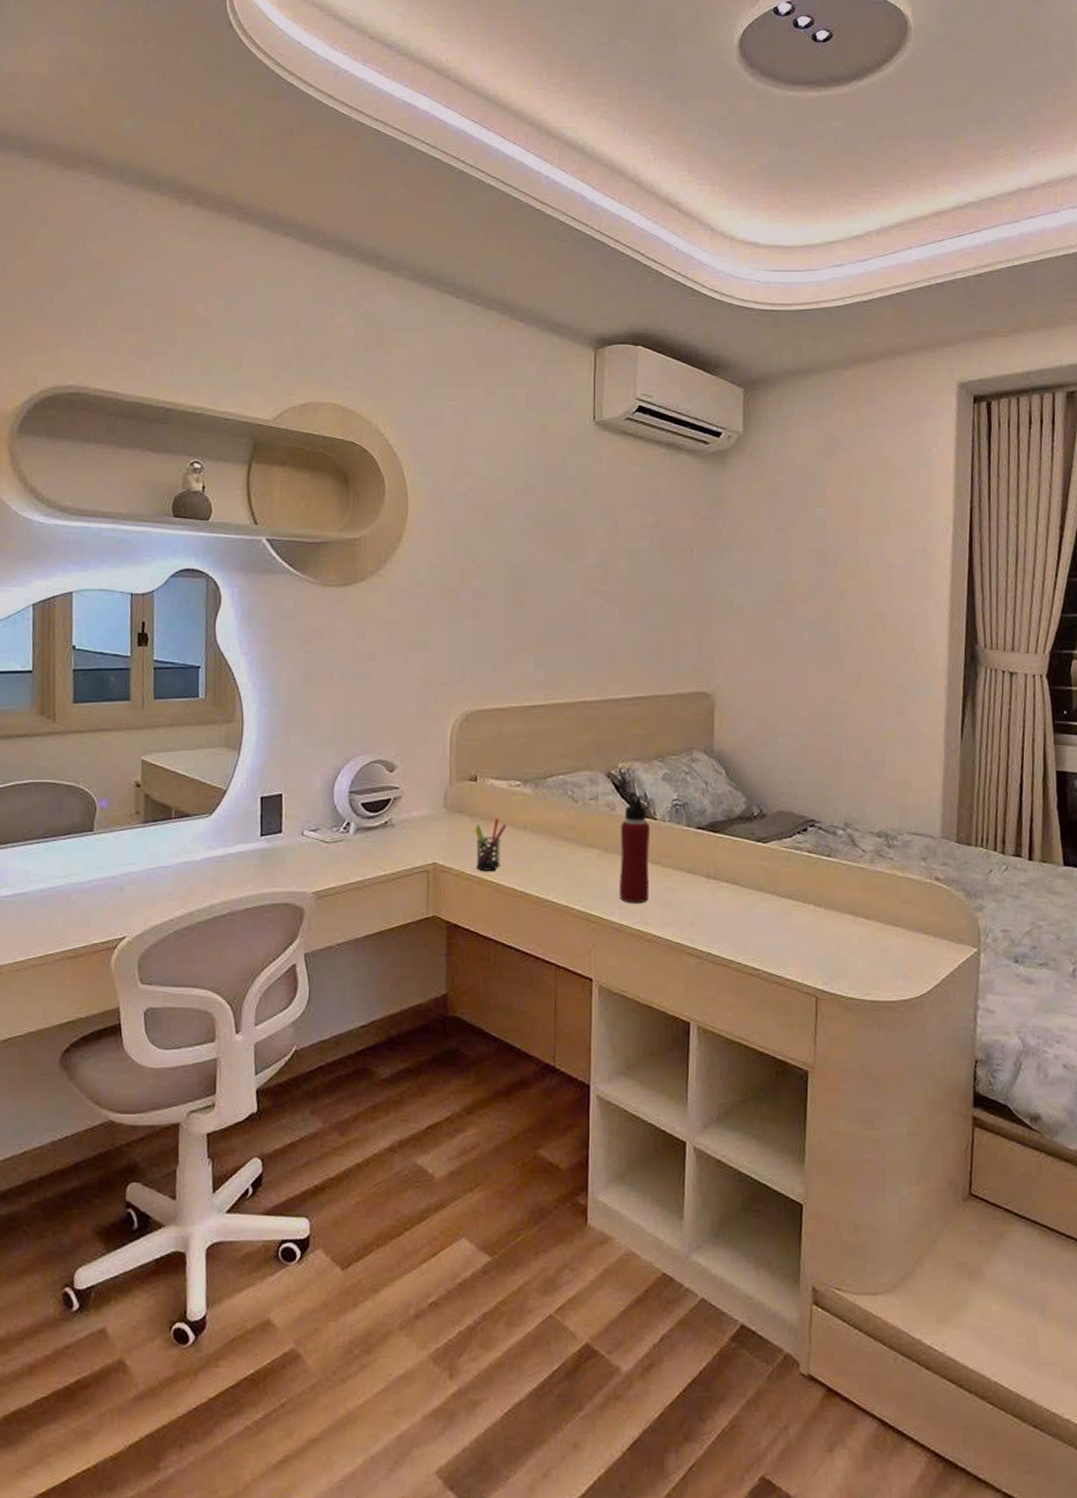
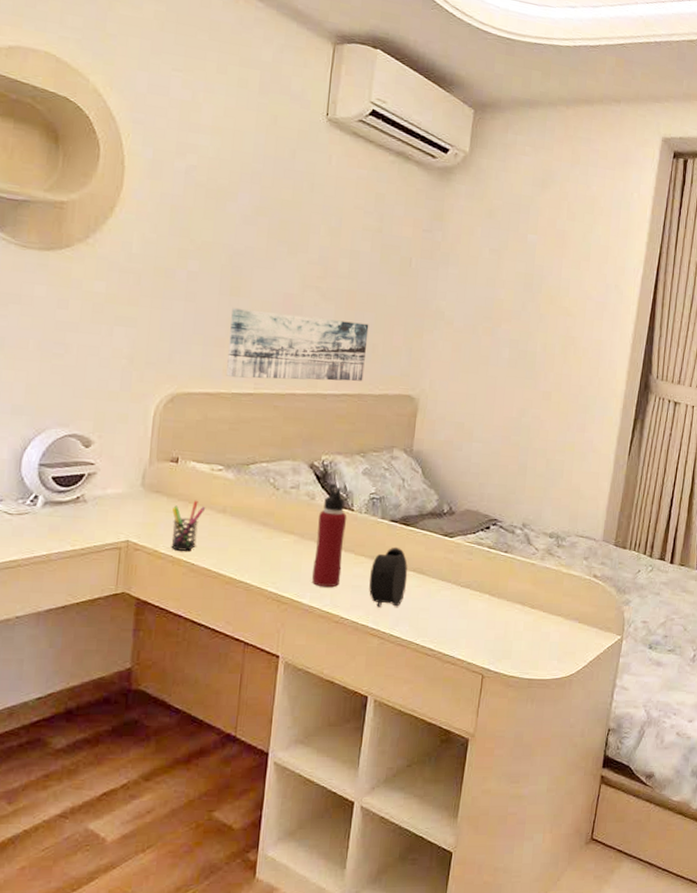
wall art: none [517,620,655,691] -> present [226,307,369,382]
alarm clock: none [679,856,721,923] -> present [369,547,408,607]

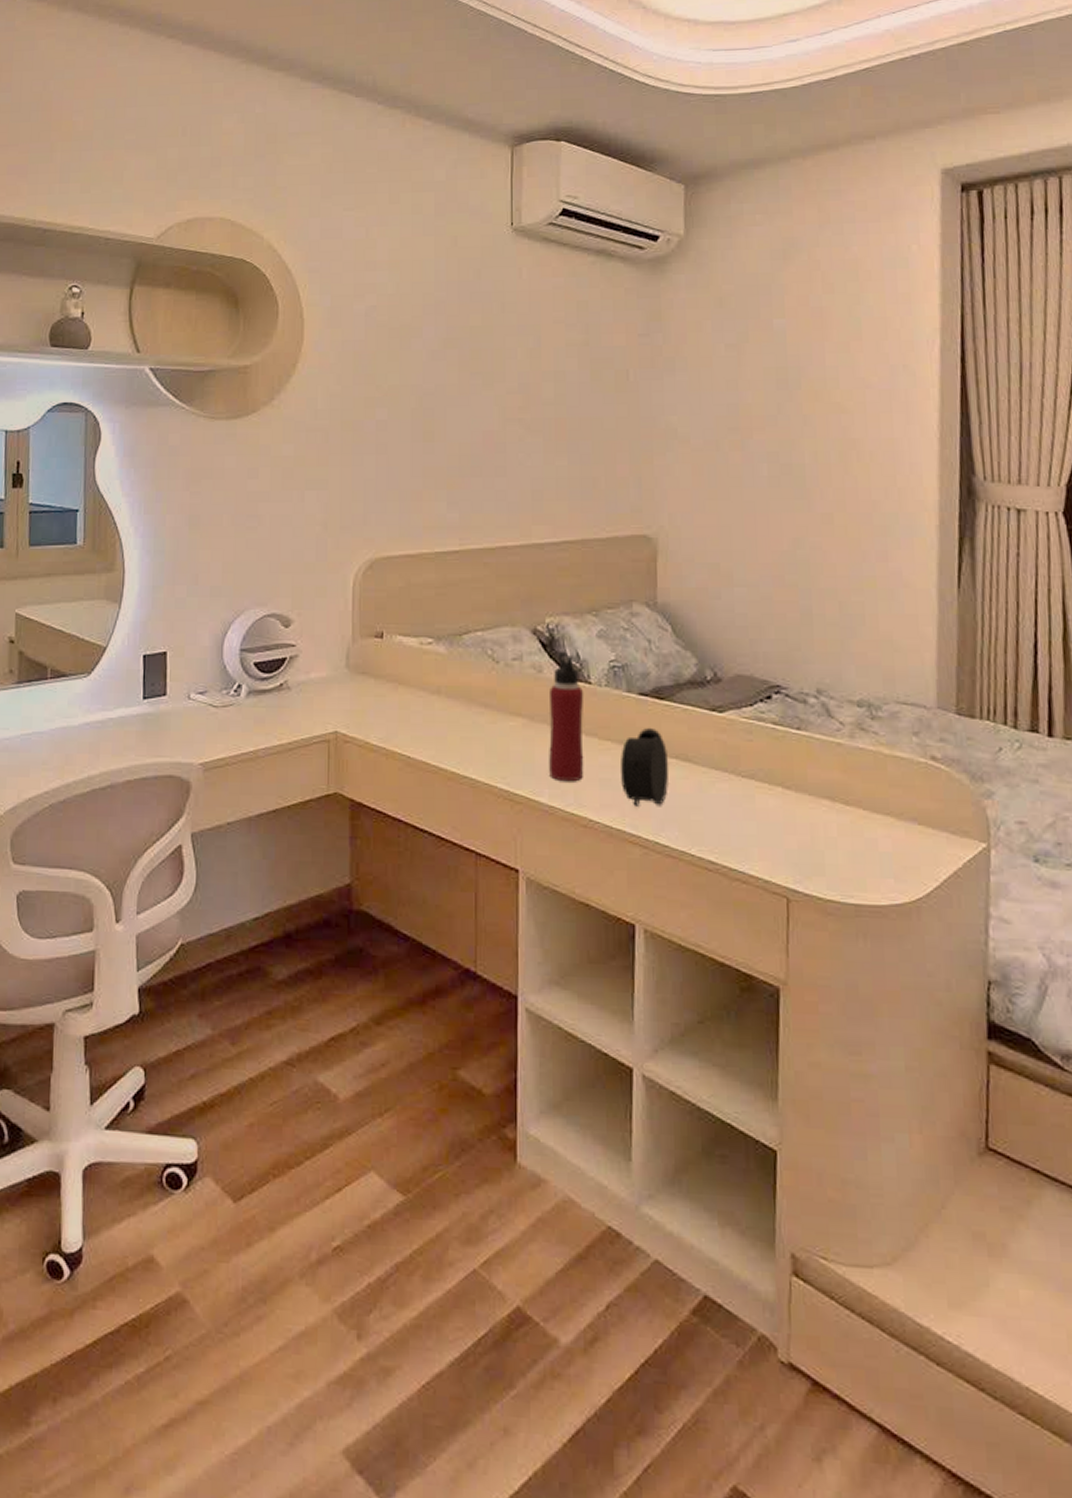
pen holder: present [171,500,206,551] -> none [381,680,418,742]
wall art: present [226,307,369,382] -> none [427,454,586,535]

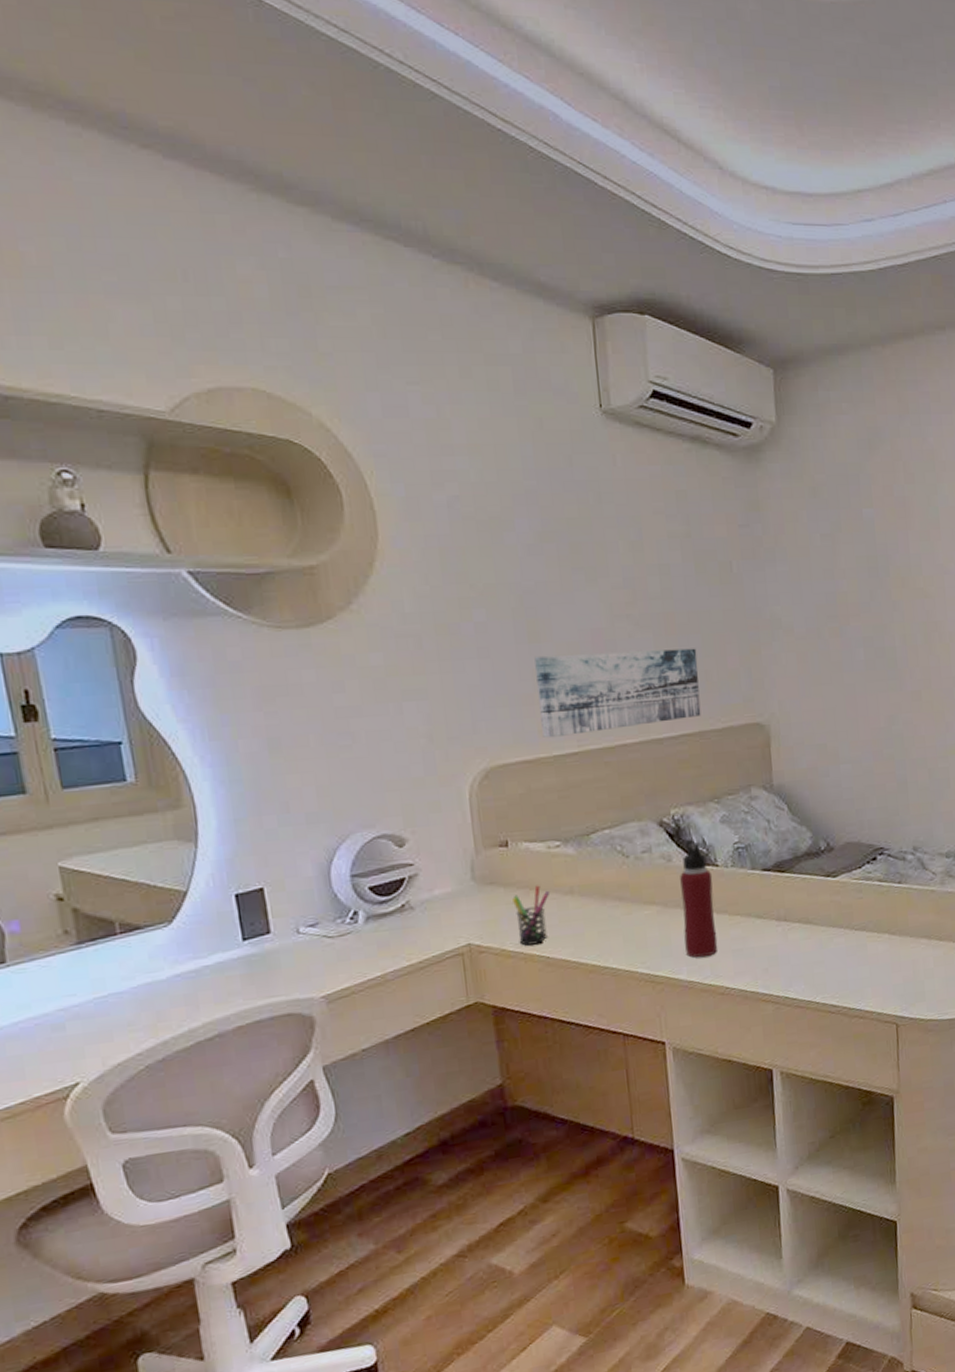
pen holder: none [381,680,418,742] -> present [513,885,550,946]
wall art: none [427,454,586,535] -> present [534,648,701,739]
alarm clock: present [619,727,670,807] -> none [750,898,794,970]

